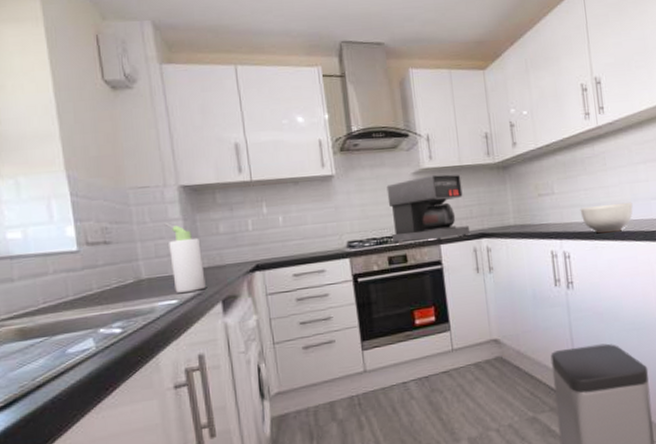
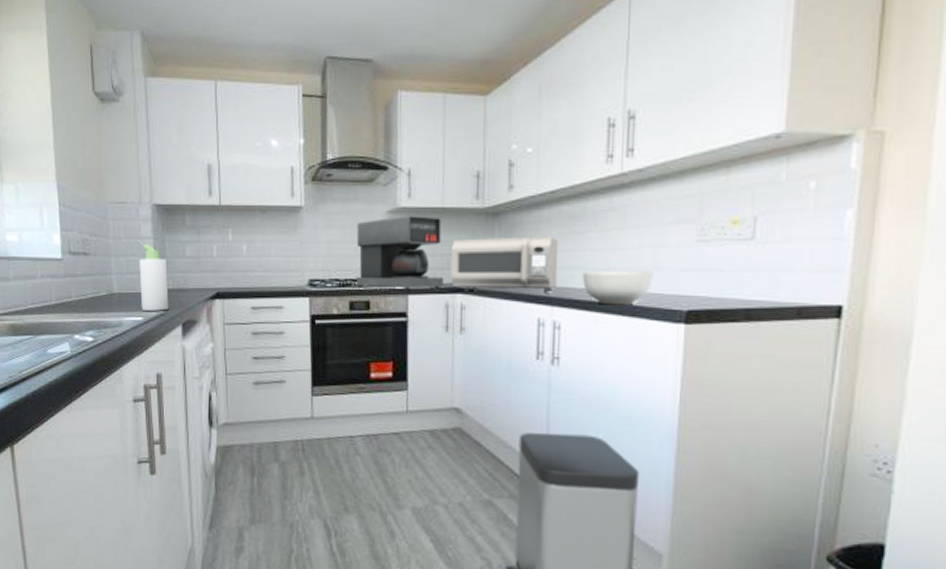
microwave: none [472,182,562,237] -> present [451,236,558,294]

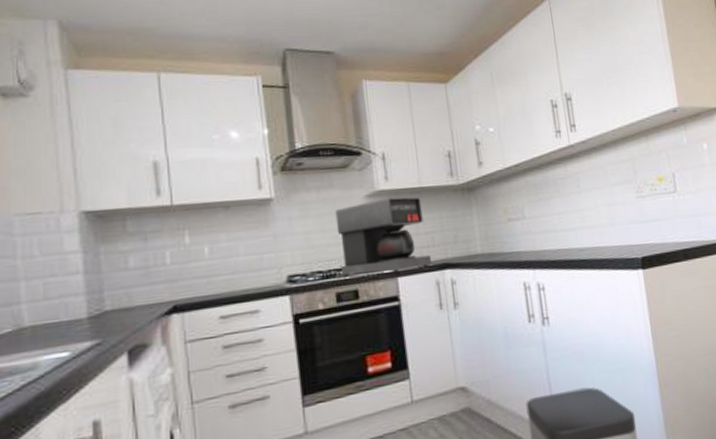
bottle: present [137,240,169,311] -> none [58,256,108,343]
microwave: present [451,236,558,294] -> none [434,205,535,268]
bowl: present [582,270,653,306] -> none [553,226,611,262]

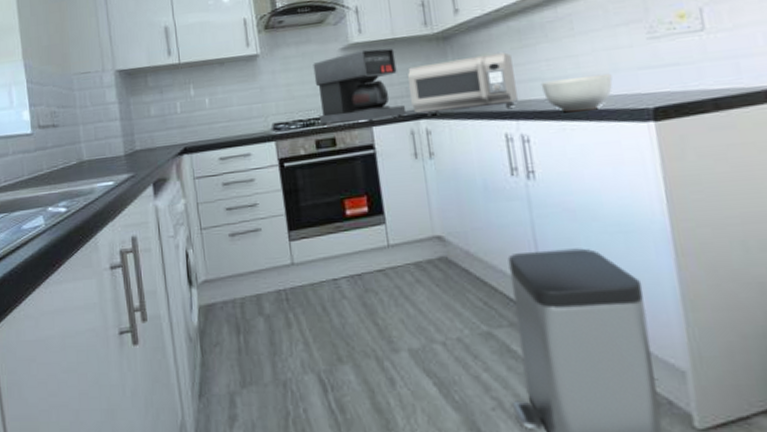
microwave: none [434,205,535,268] -> present [408,52,518,118]
bowl: none [553,226,611,262] -> present [540,73,613,113]

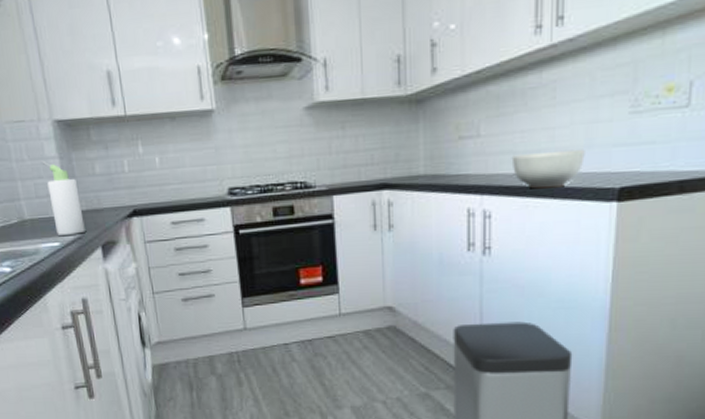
bottle: none [103,106,139,175] -> present [41,160,85,235]
coffee maker: present [313,47,407,126] -> none [273,109,370,193]
microwave: present [408,52,518,118] -> none [375,120,486,188]

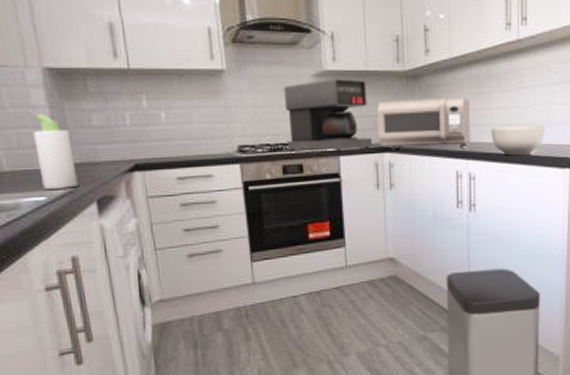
coffee maker: none [273,109,370,193] -> present [283,78,373,153]
microwave: none [375,120,486,188] -> present [377,97,470,152]

